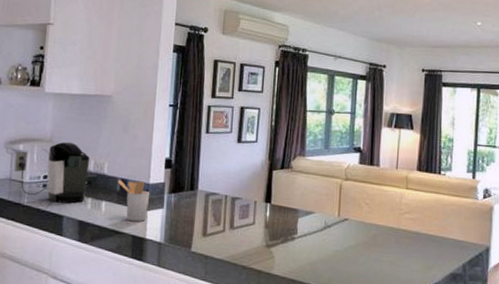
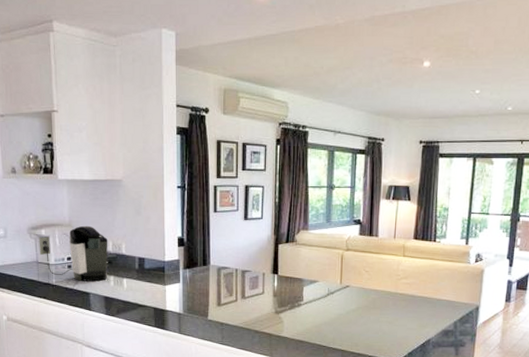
utensil holder: present [117,180,150,222] -> none [135,258,167,296]

